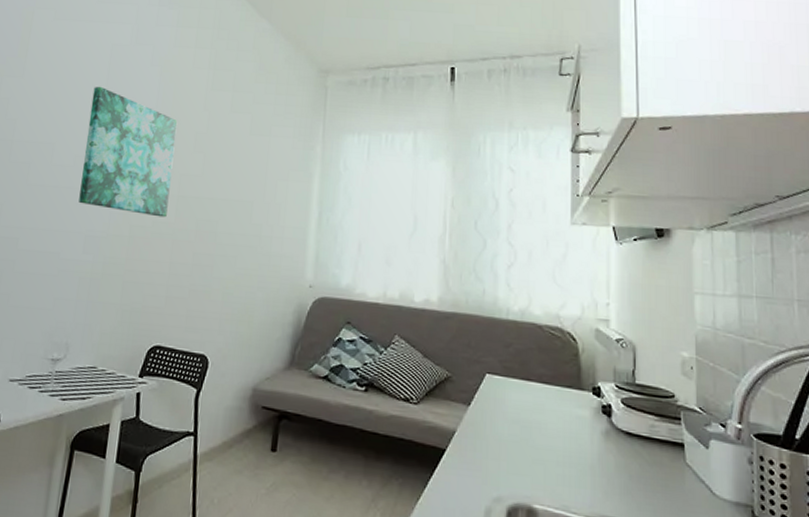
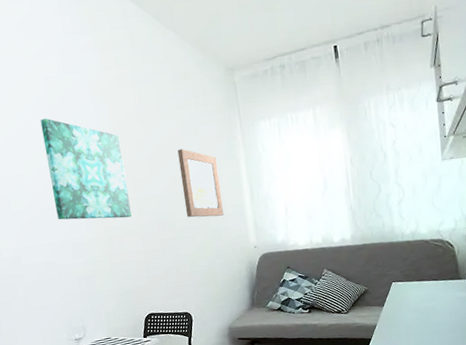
wall art: none [233,148,286,238] -> present [177,148,224,218]

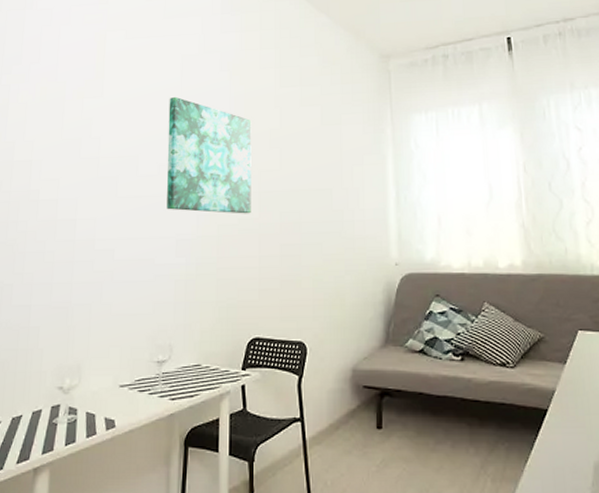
wall art: present [177,148,224,218] -> none [315,139,361,222]

